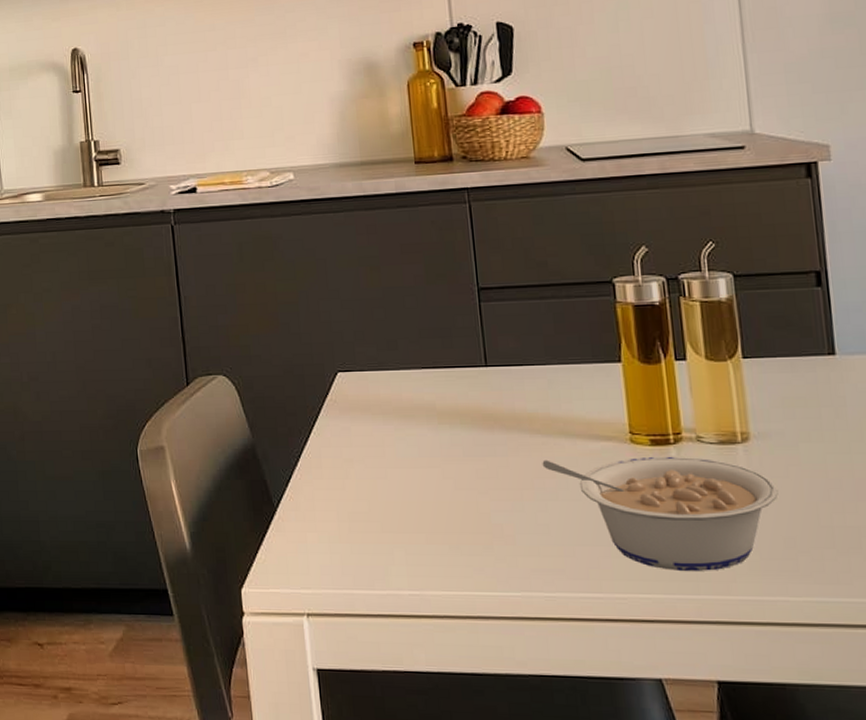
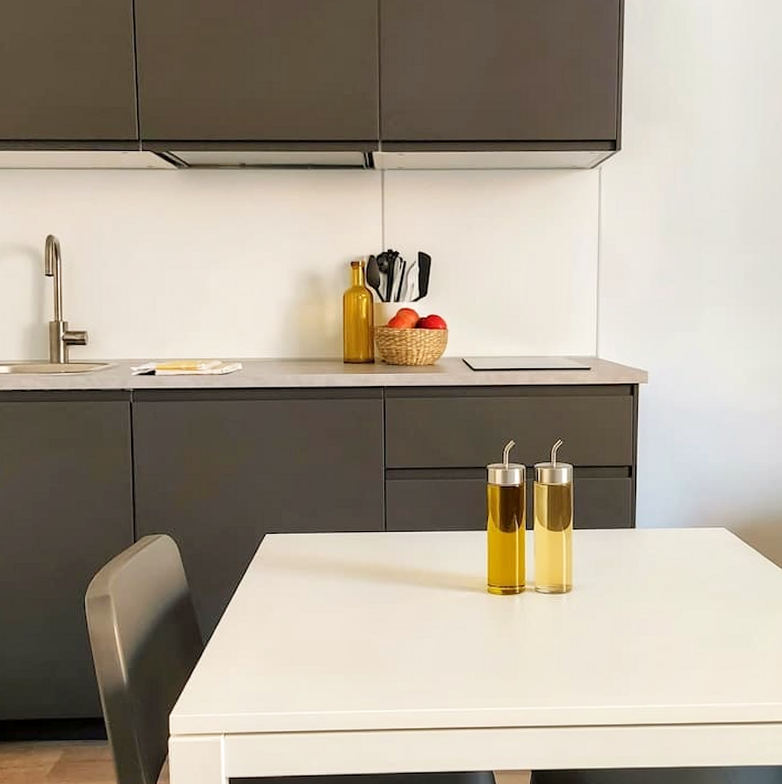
legume: present [542,456,778,571] -> none [421,603,587,689]

